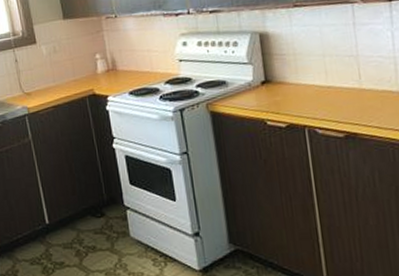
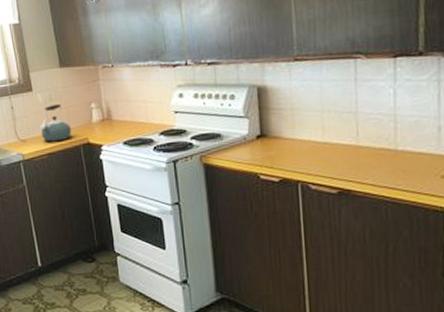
kettle: none [45,56,77,95] -> present [40,104,72,142]

